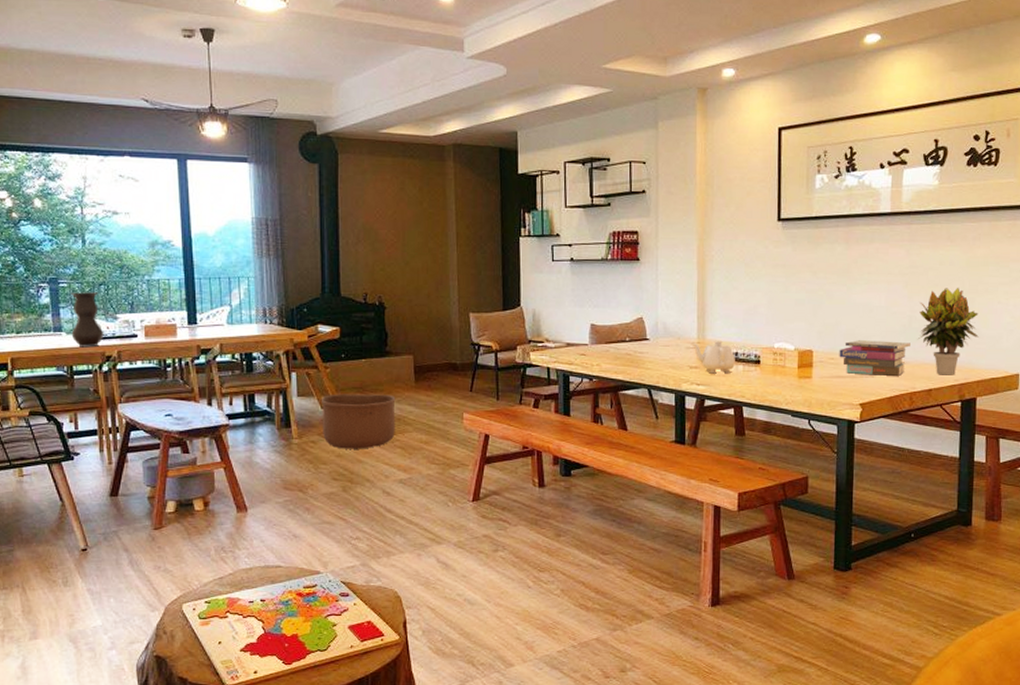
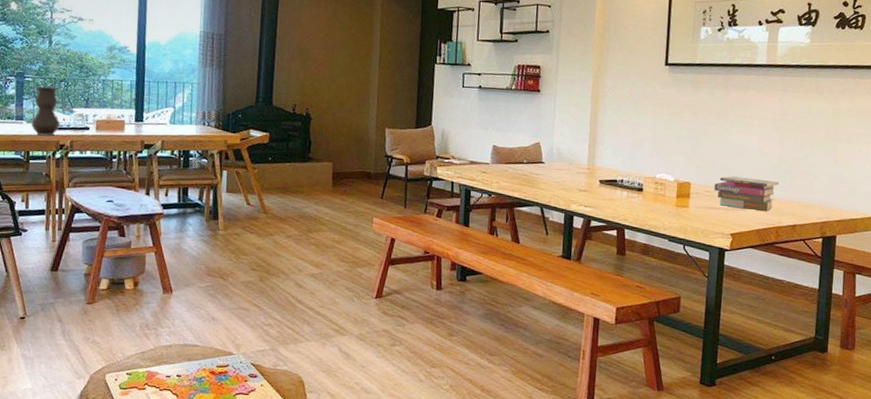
basket: present [320,394,396,449] -> none [245,192,314,244]
teapot: present [690,340,735,374] -> none [581,167,621,199]
potted plant: present [917,288,979,376] -> none [785,135,841,214]

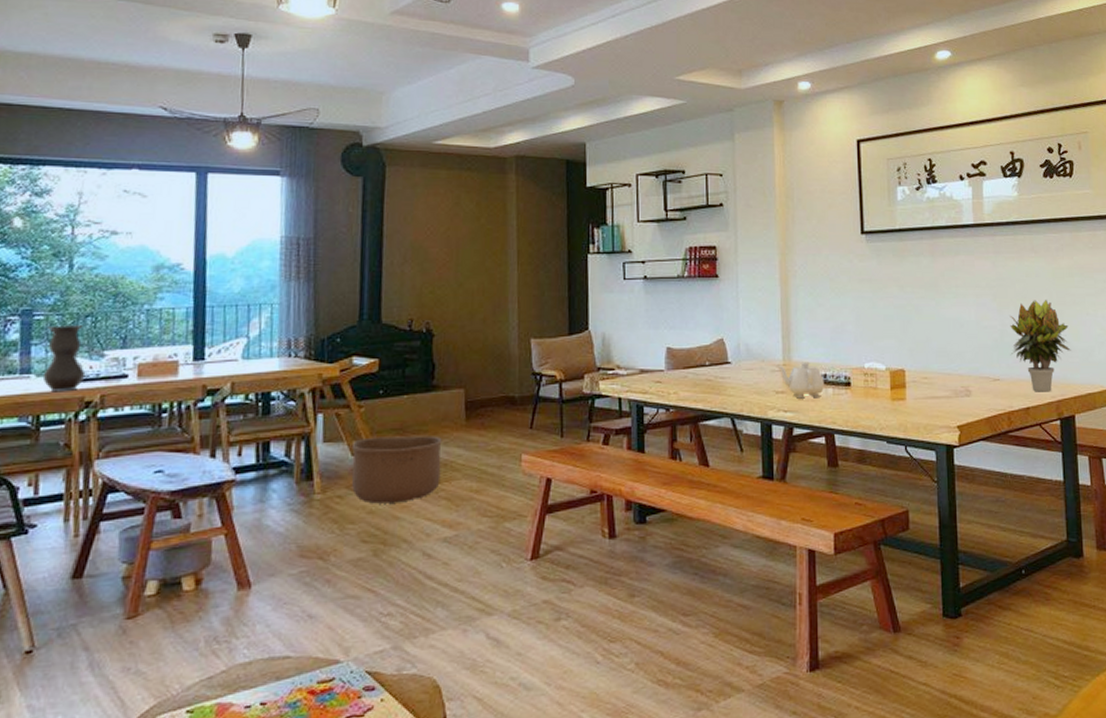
basket: none [245,192,314,244] -> present [351,436,442,504]
teapot: none [581,167,621,199] -> present [775,361,824,399]
books: present [714,176,779,211] -> none [932,357,1004,395]
potted plant: none [785,135,841,214] -> present [1010,300,1071,392]

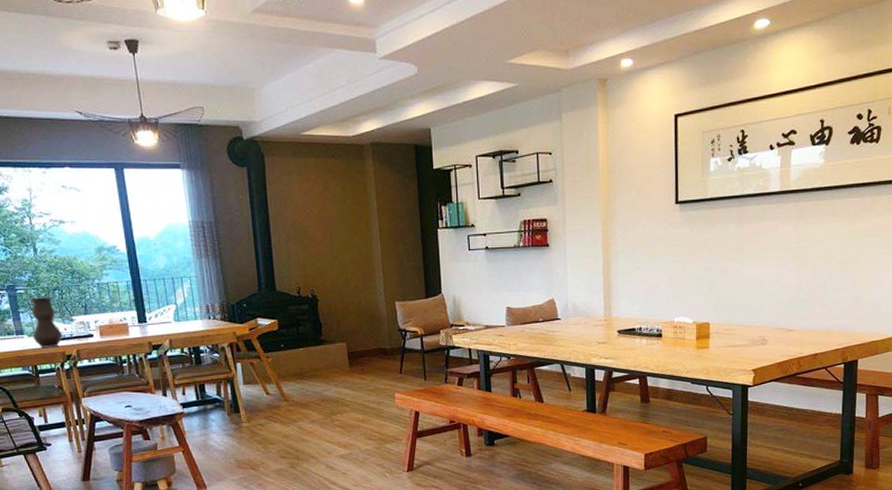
basket: present [351,436,442,504] -> none [265,379,334,430]
teapot: present [775,361,824,399] -> none [598,317,639,348]
potted plant: present [1010,300,1071,392] -> none [804,260,860,341]

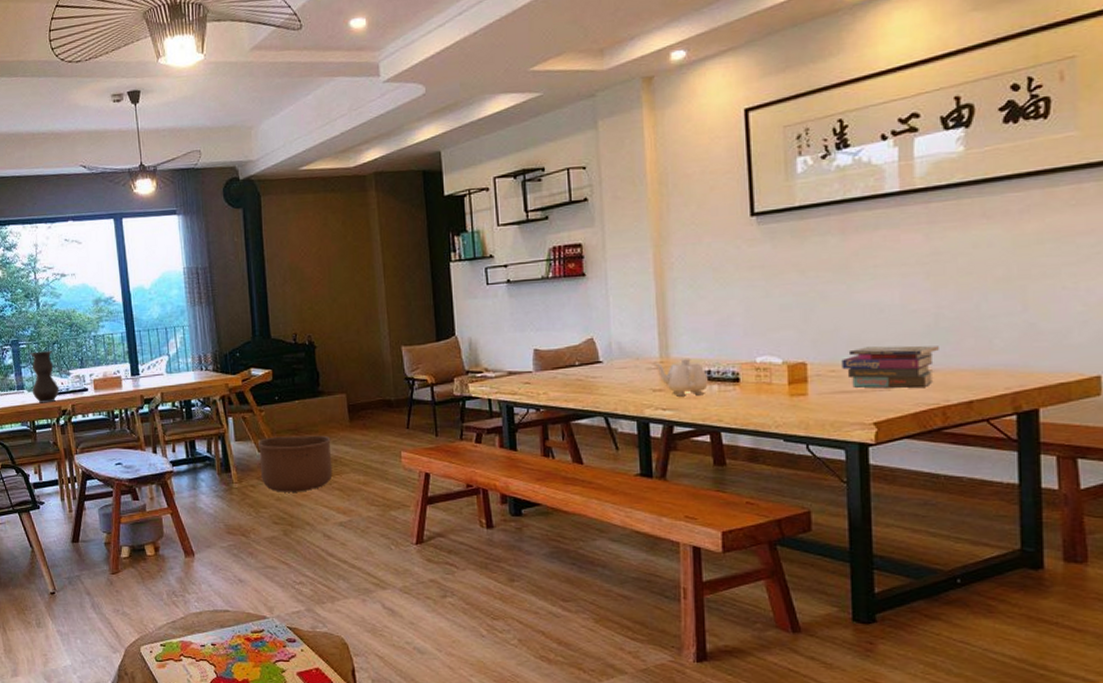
basket: none [265,379,334,430] -> present [257,435,333,492]
teapot: none [598,317,639,348] -> present [652,358,708,397]
books: none [733,311,798,343] -> present [841,345,939,388]

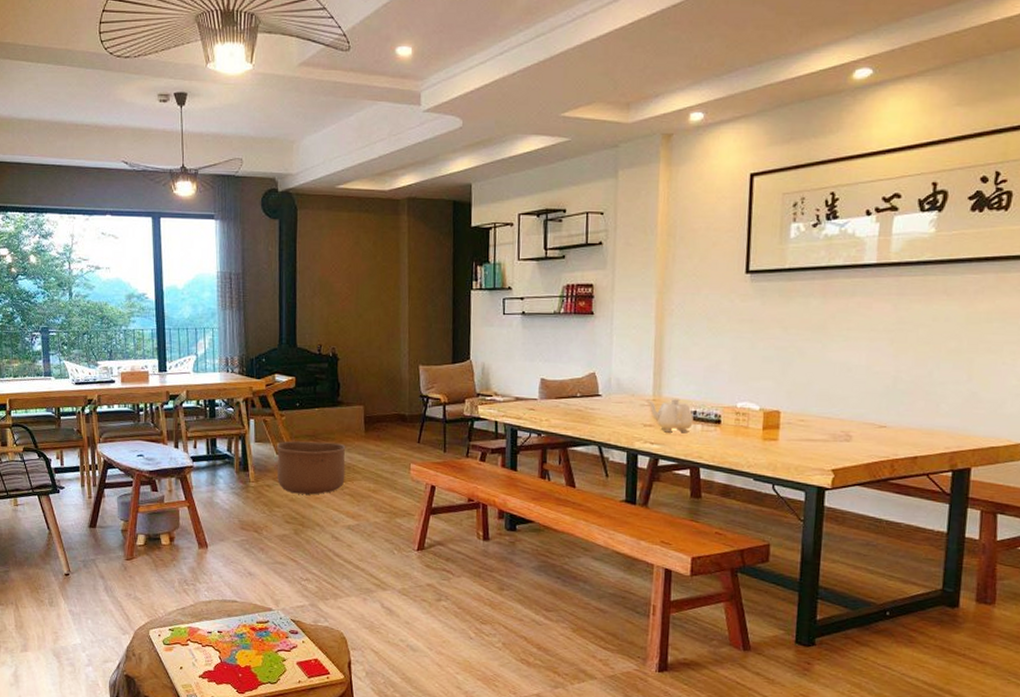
vase: present [30,351,60,403] -> none [59,340,87,391]
books: present [841,345,939,388] -> none [810,401,894,441]

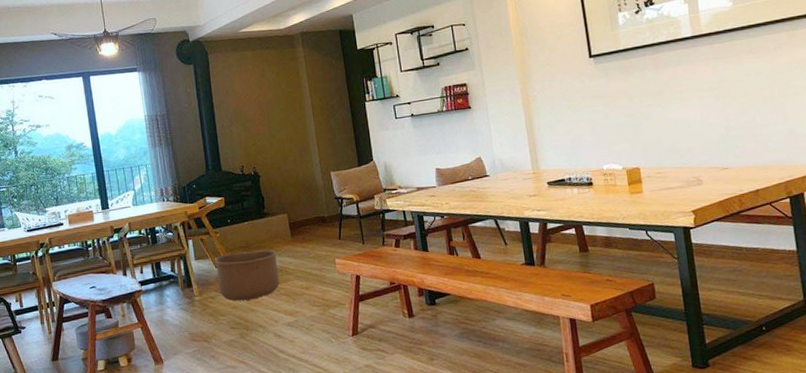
teapot: present [645,398,693,433] -> none [527,168,570,200]

